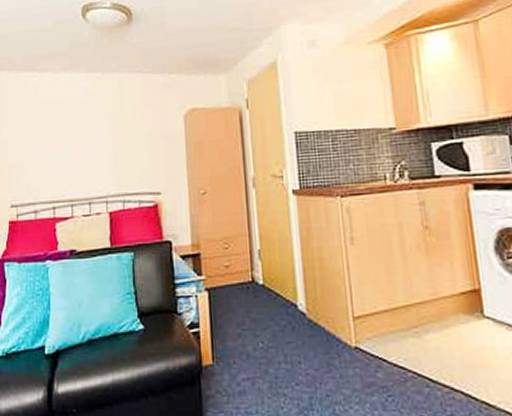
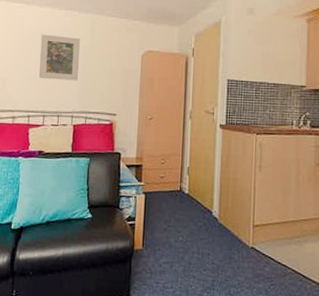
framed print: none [60,104,110,160] -> present [39,34,80,81]

